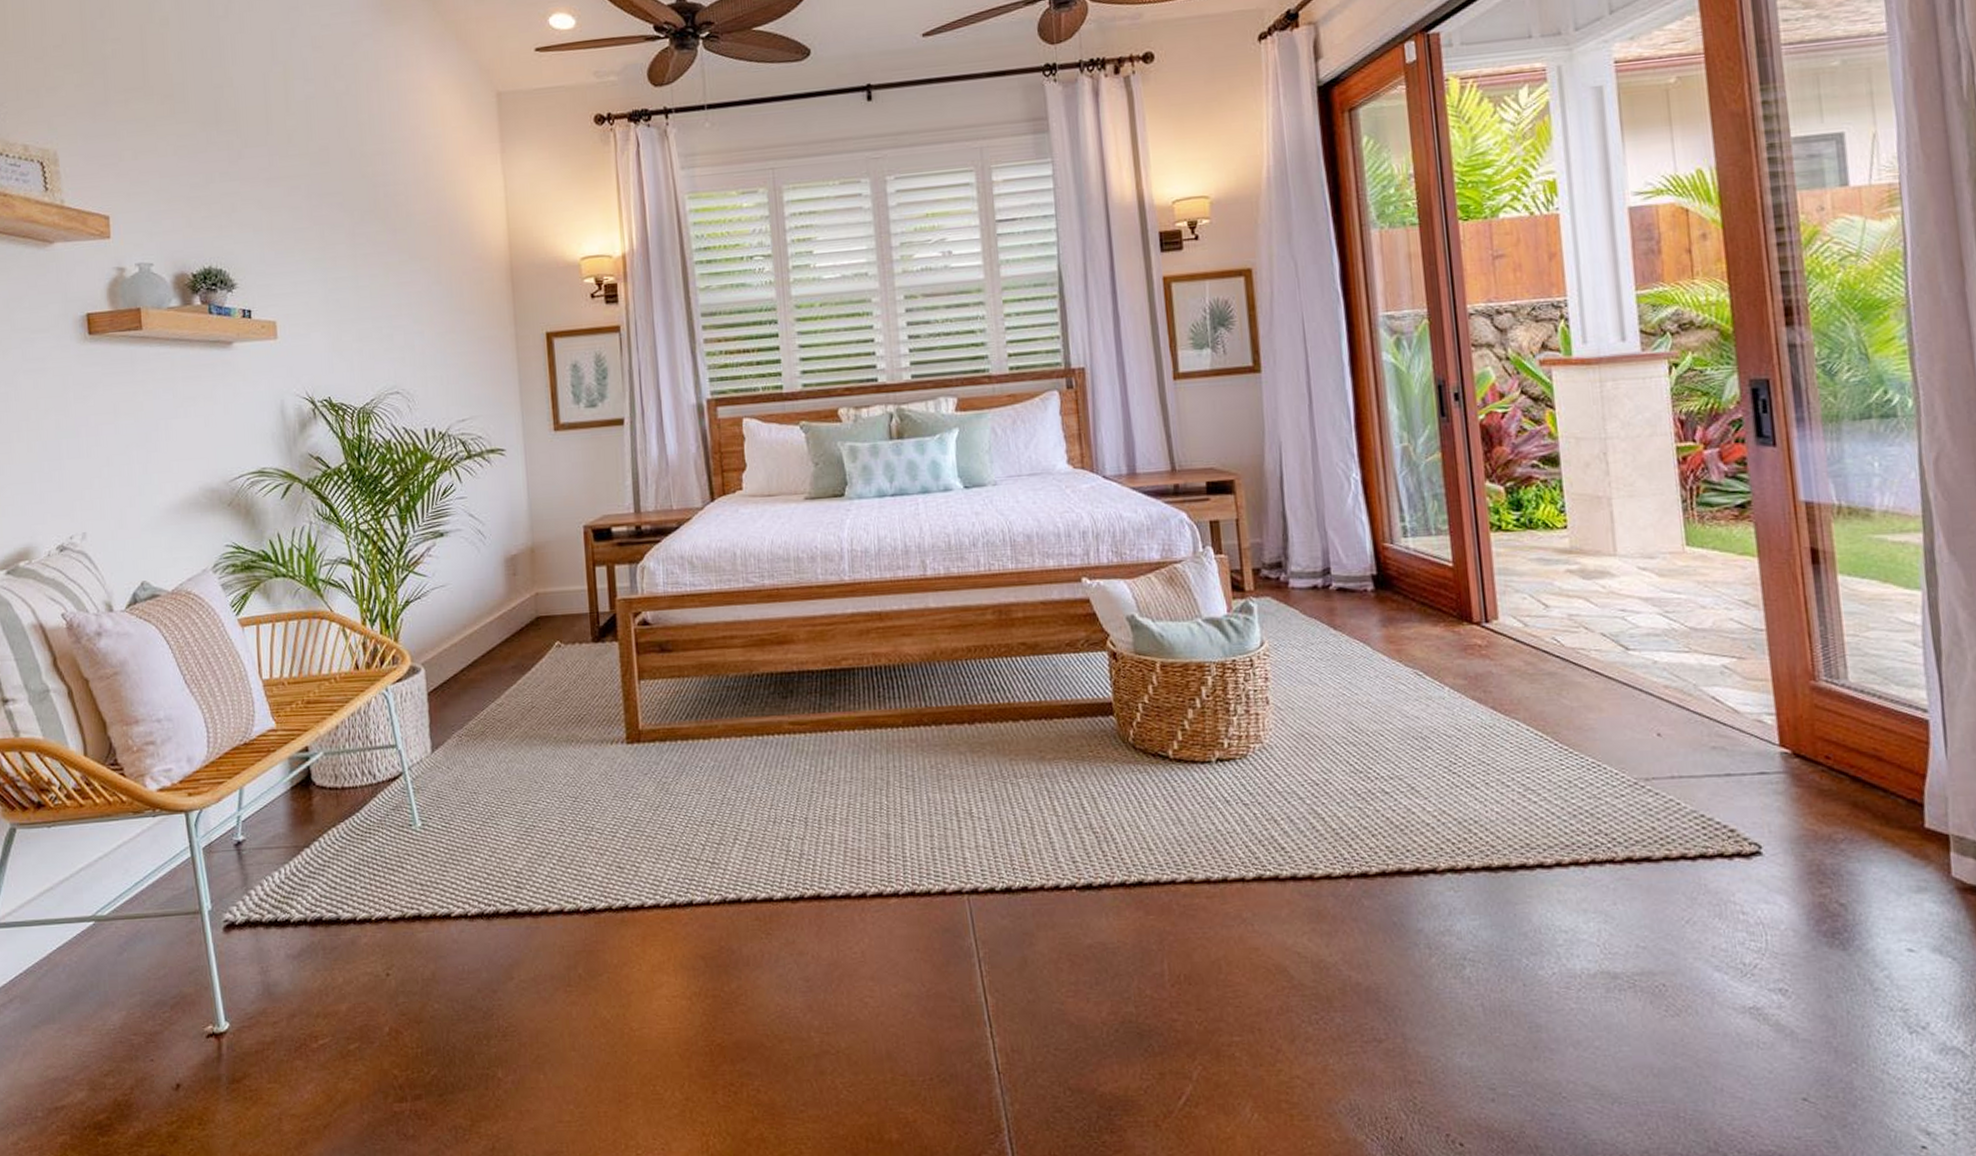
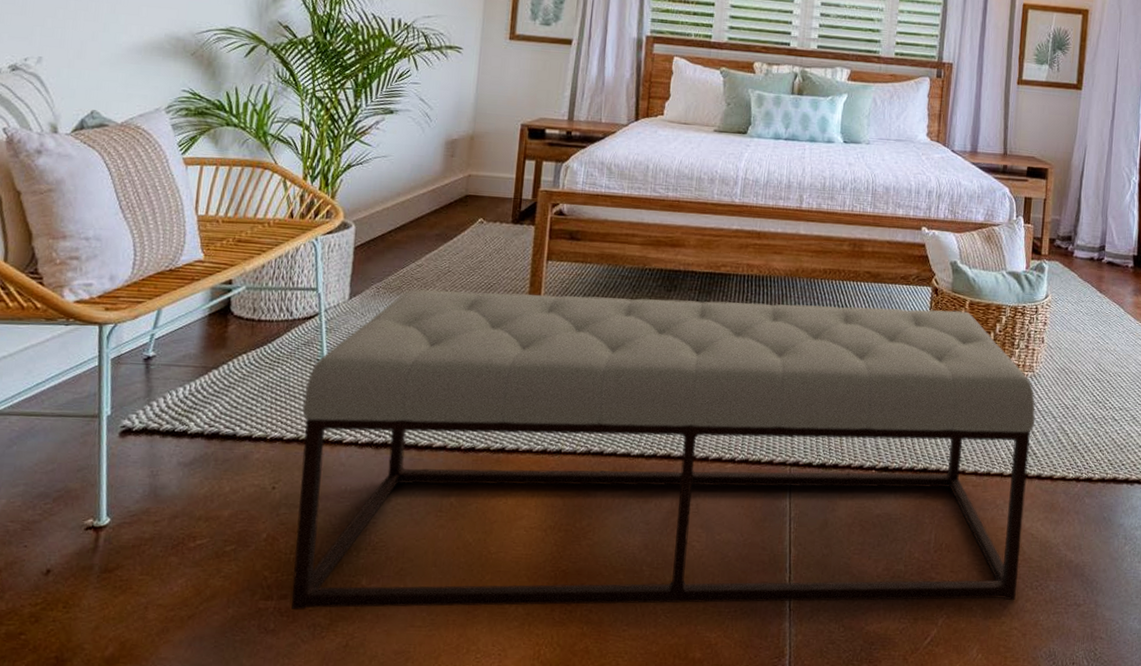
bench: none [402,676,1291,1111] -> present [291,289,1036,610]

